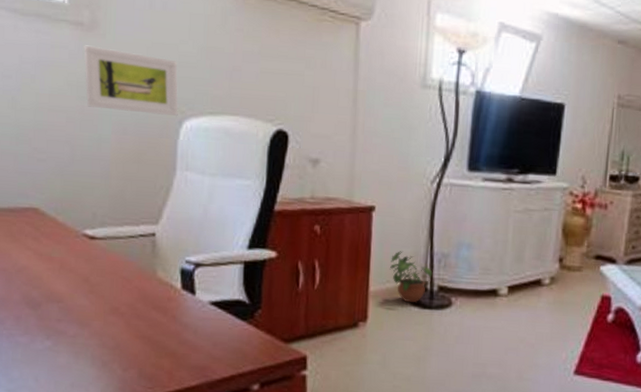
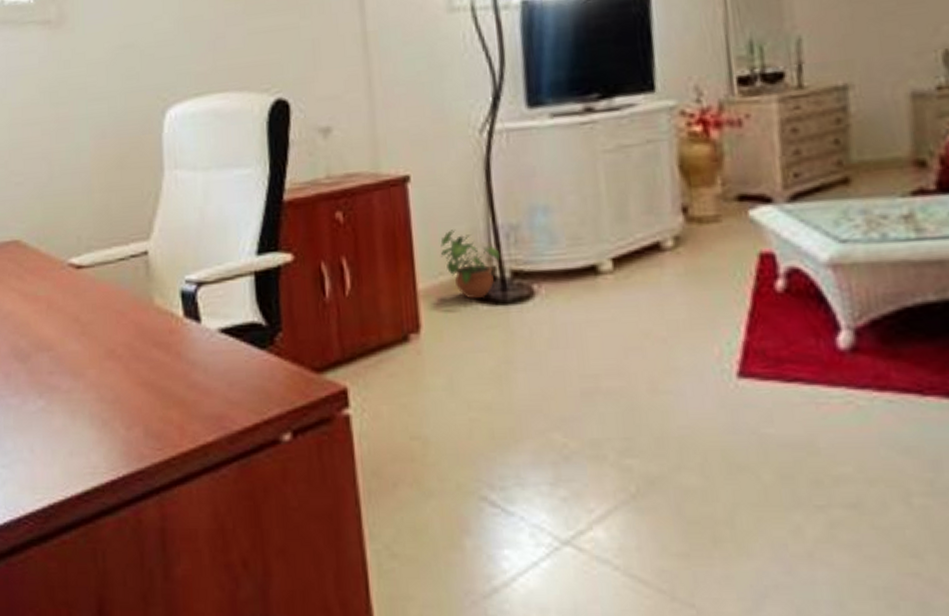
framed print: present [84,45,178,116] -> none [53,41,160,113]

